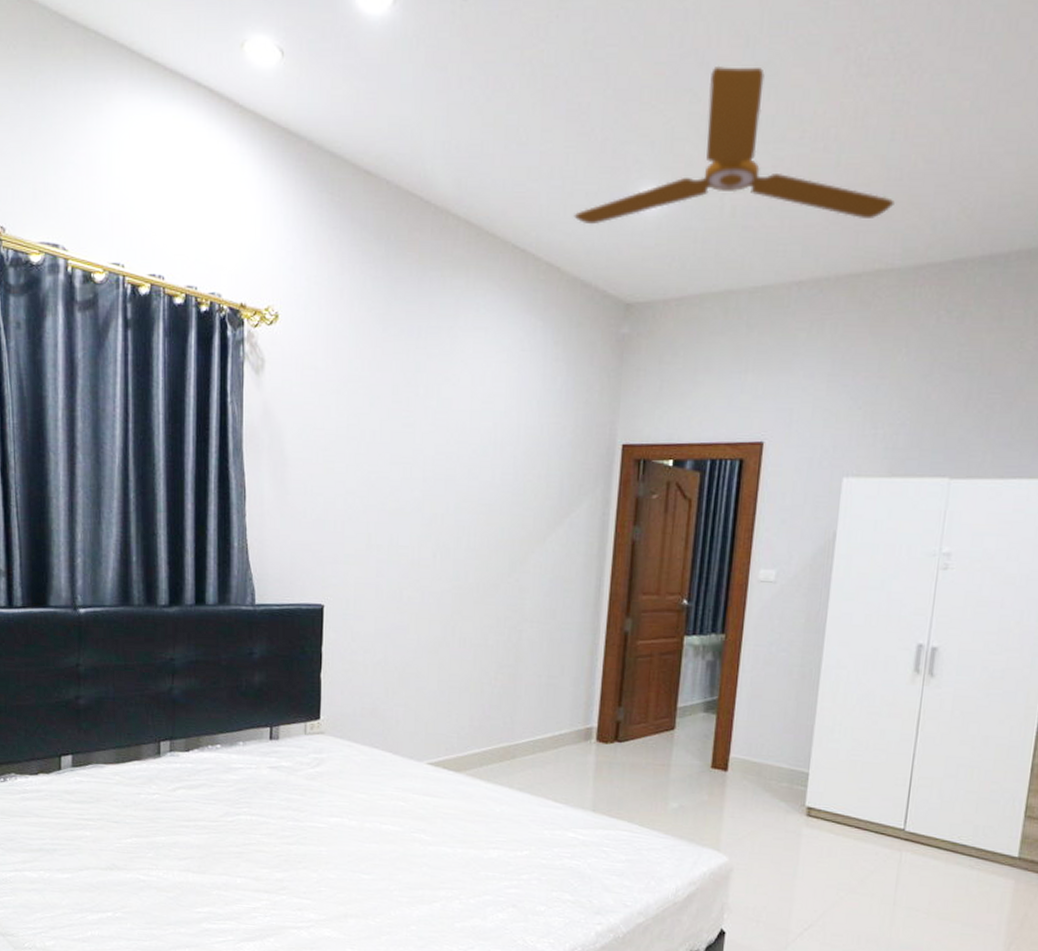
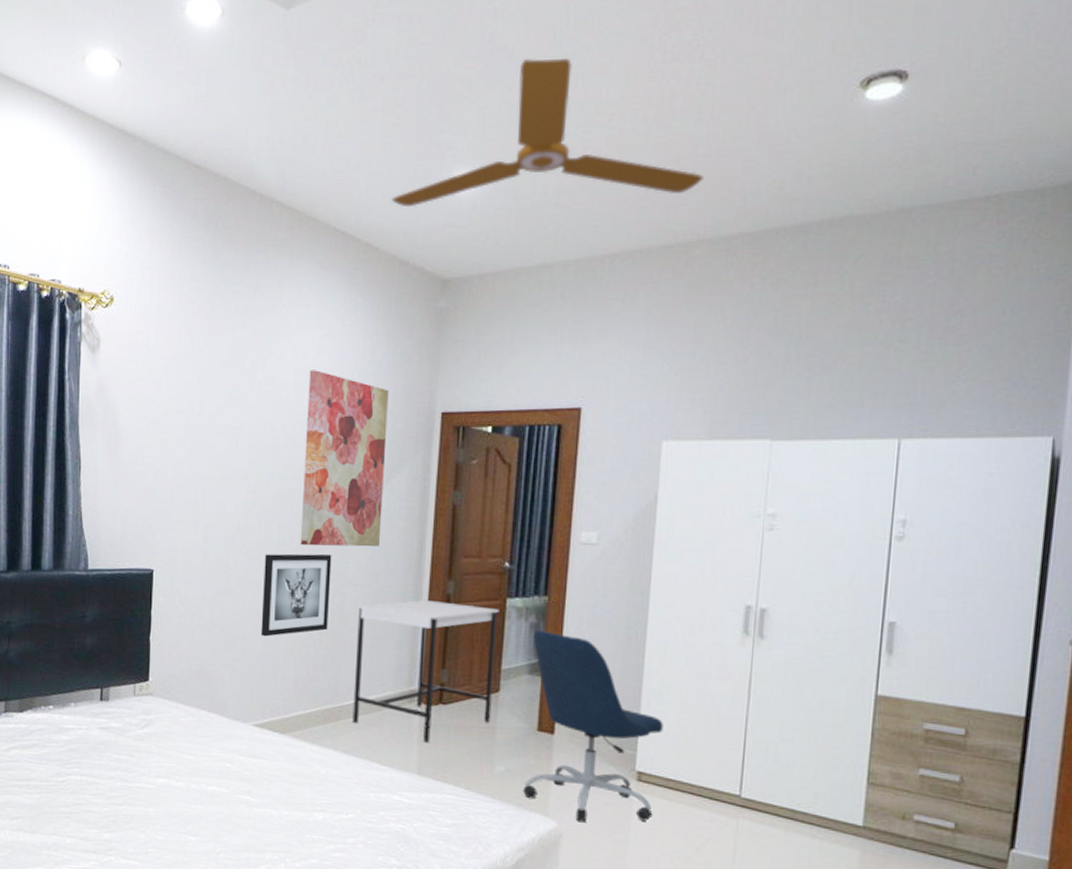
wall art: none [435,589,509,674] -> present [261,553,332,637]
wall art: none [476,397,568,583] -> present [300,370,389,547]
desk: none [528,637,677,780] -> present [352,599,499,743]
office chair: none [695,668,834,856] -> present [523,630,663,822]

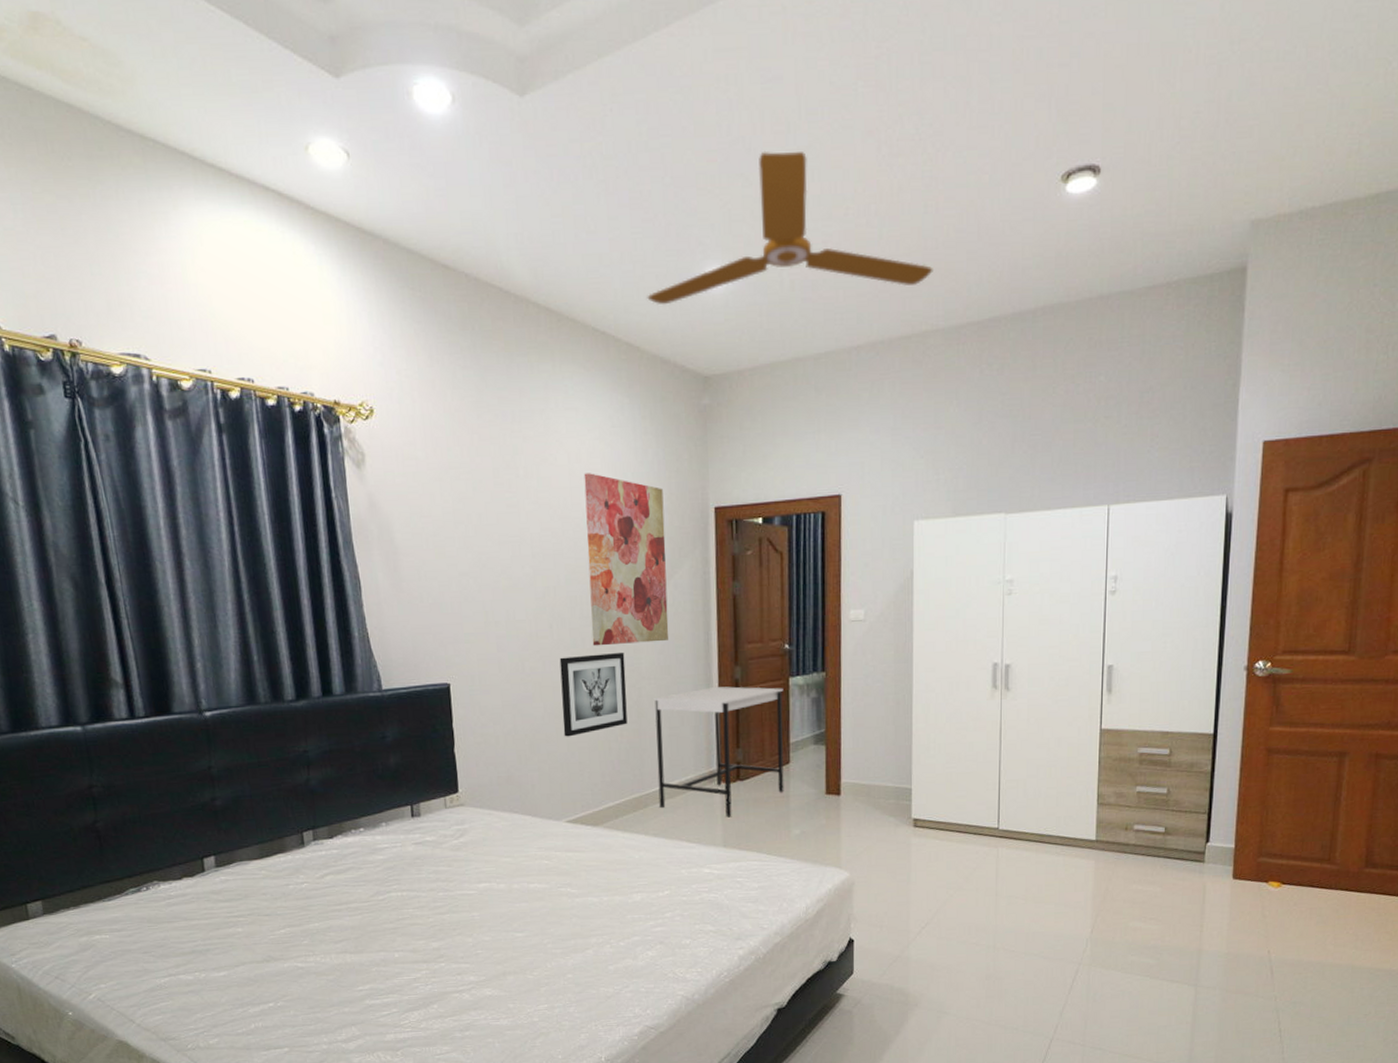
office chair: present [523,630,663,822] -> none [815,703,932,869]

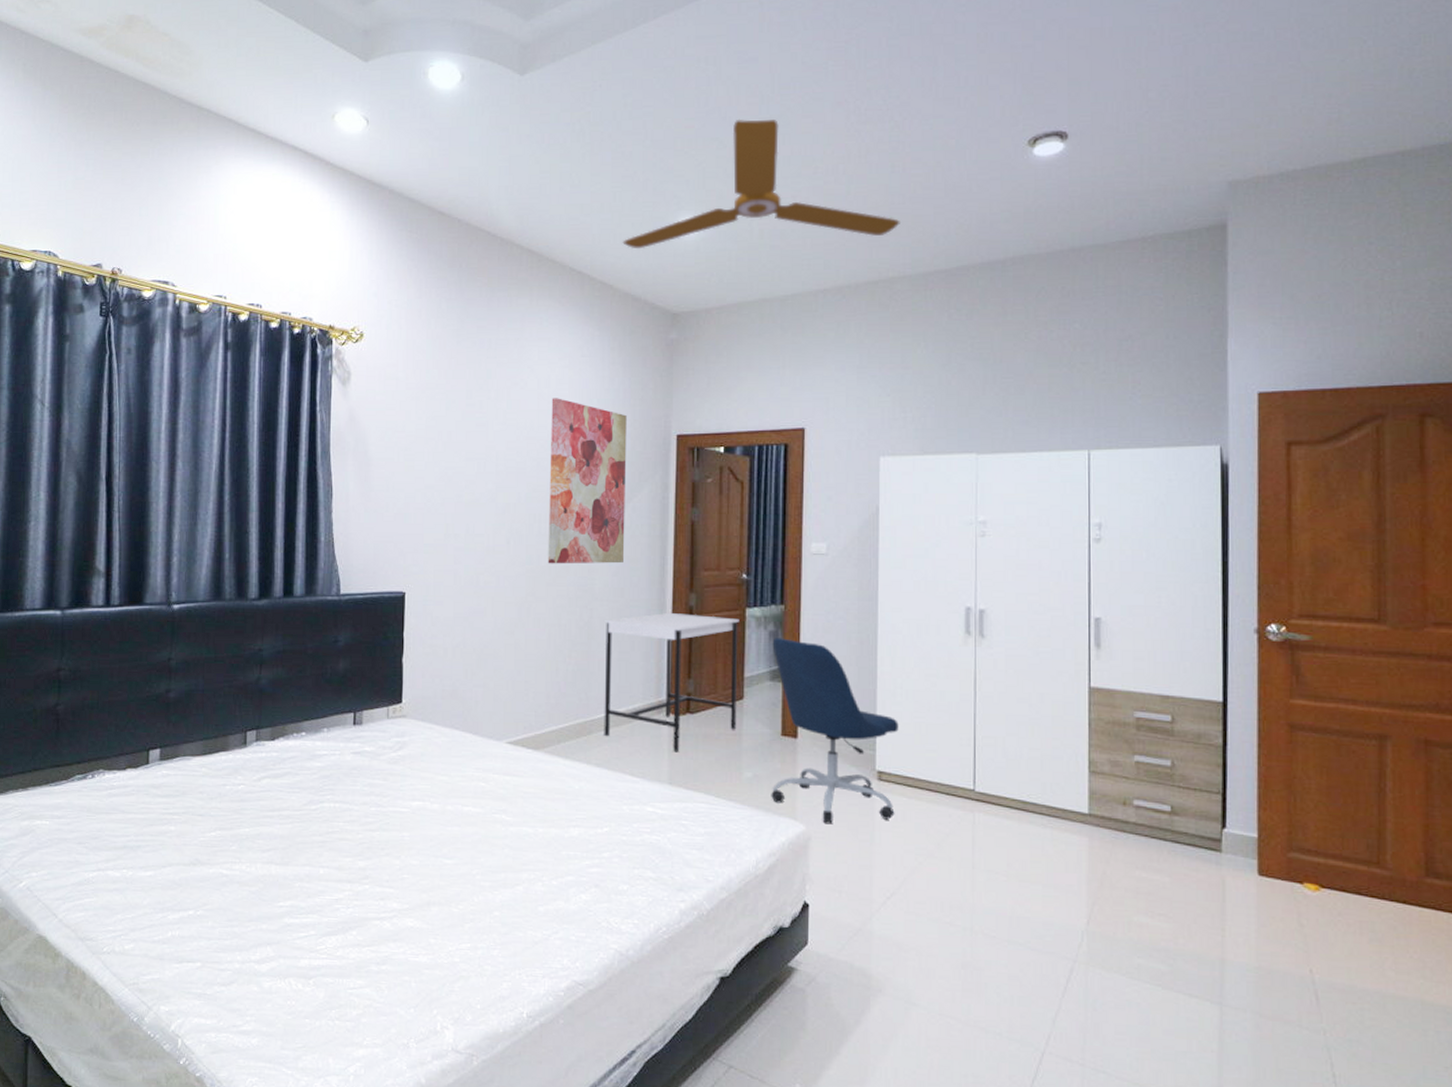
wall art: present [559,652,628,737] -> none [512,571,579,654]
office chair: none [815,703,932,869] -> present [771,638,899,823]

